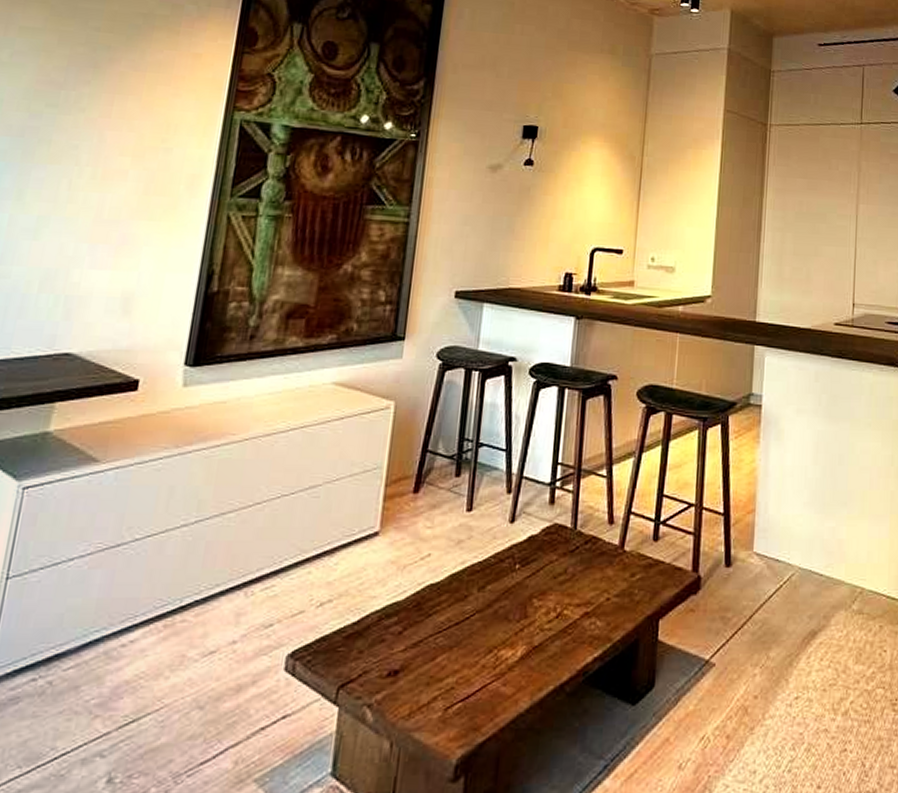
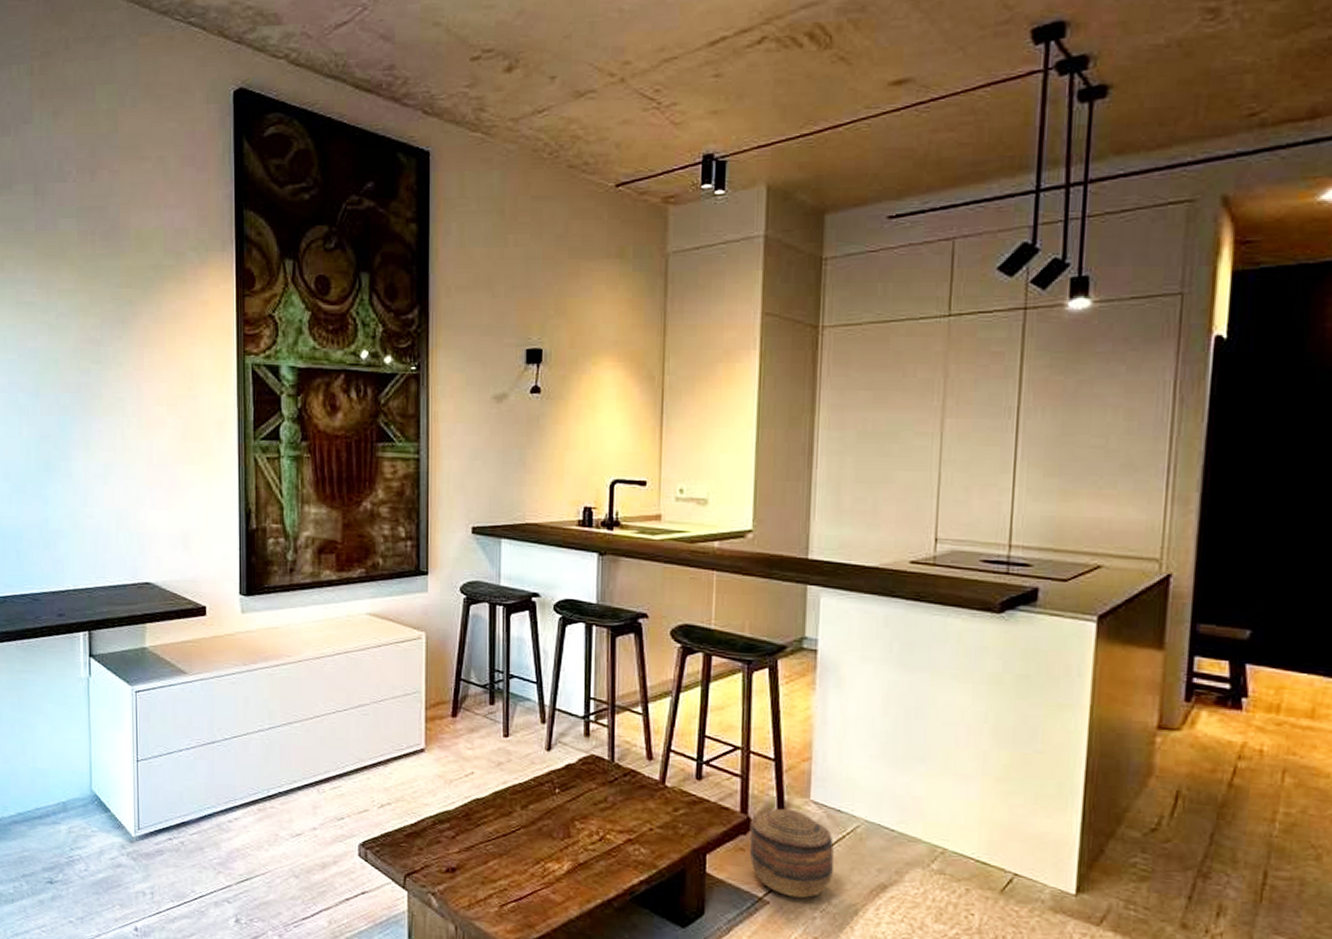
basket: none [699,563,773,656] -> present [749,808,834,899]

